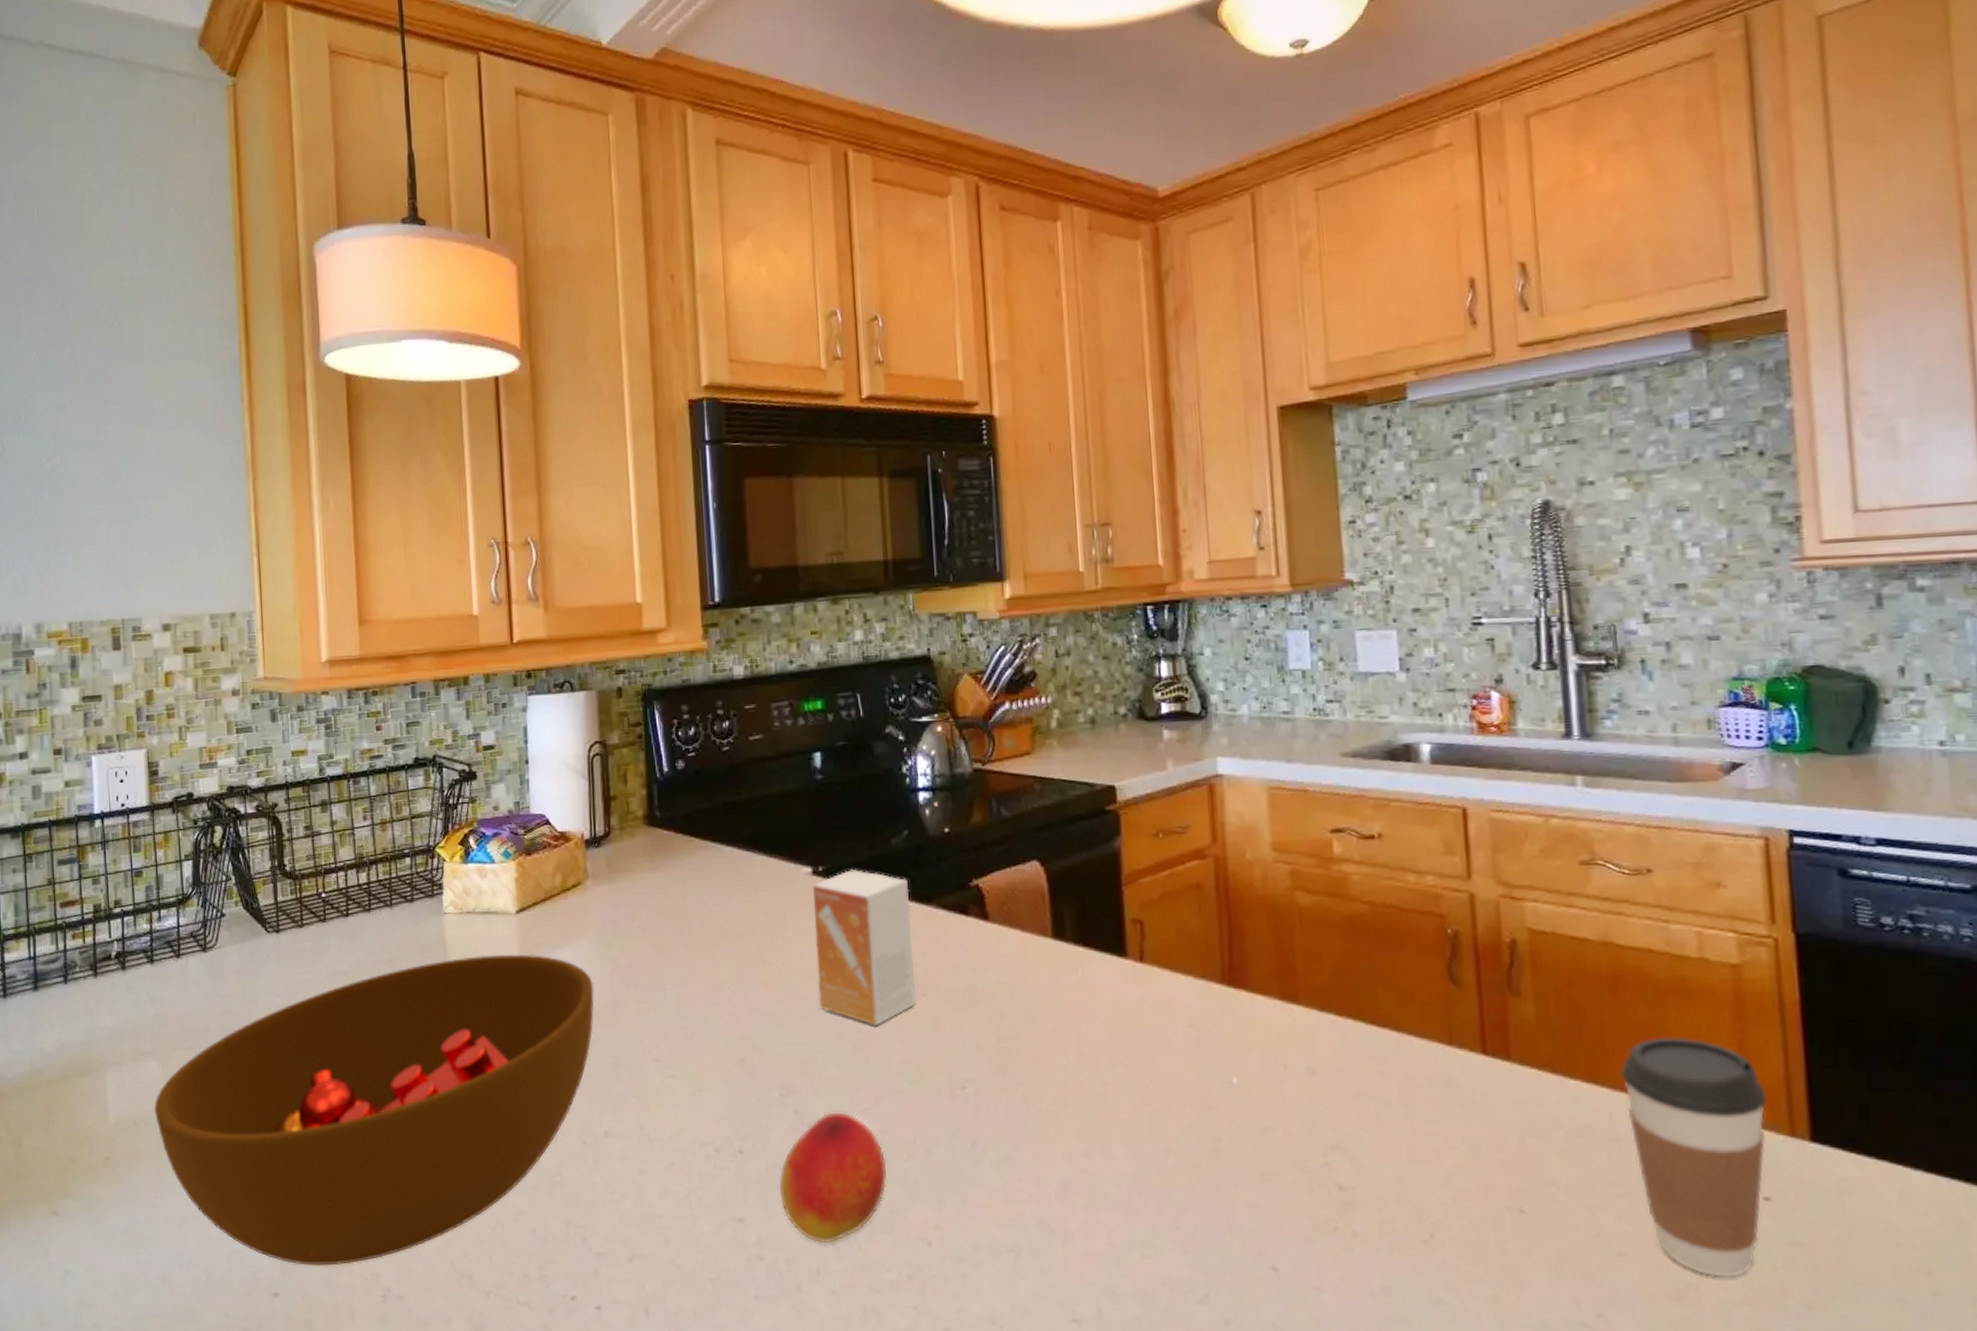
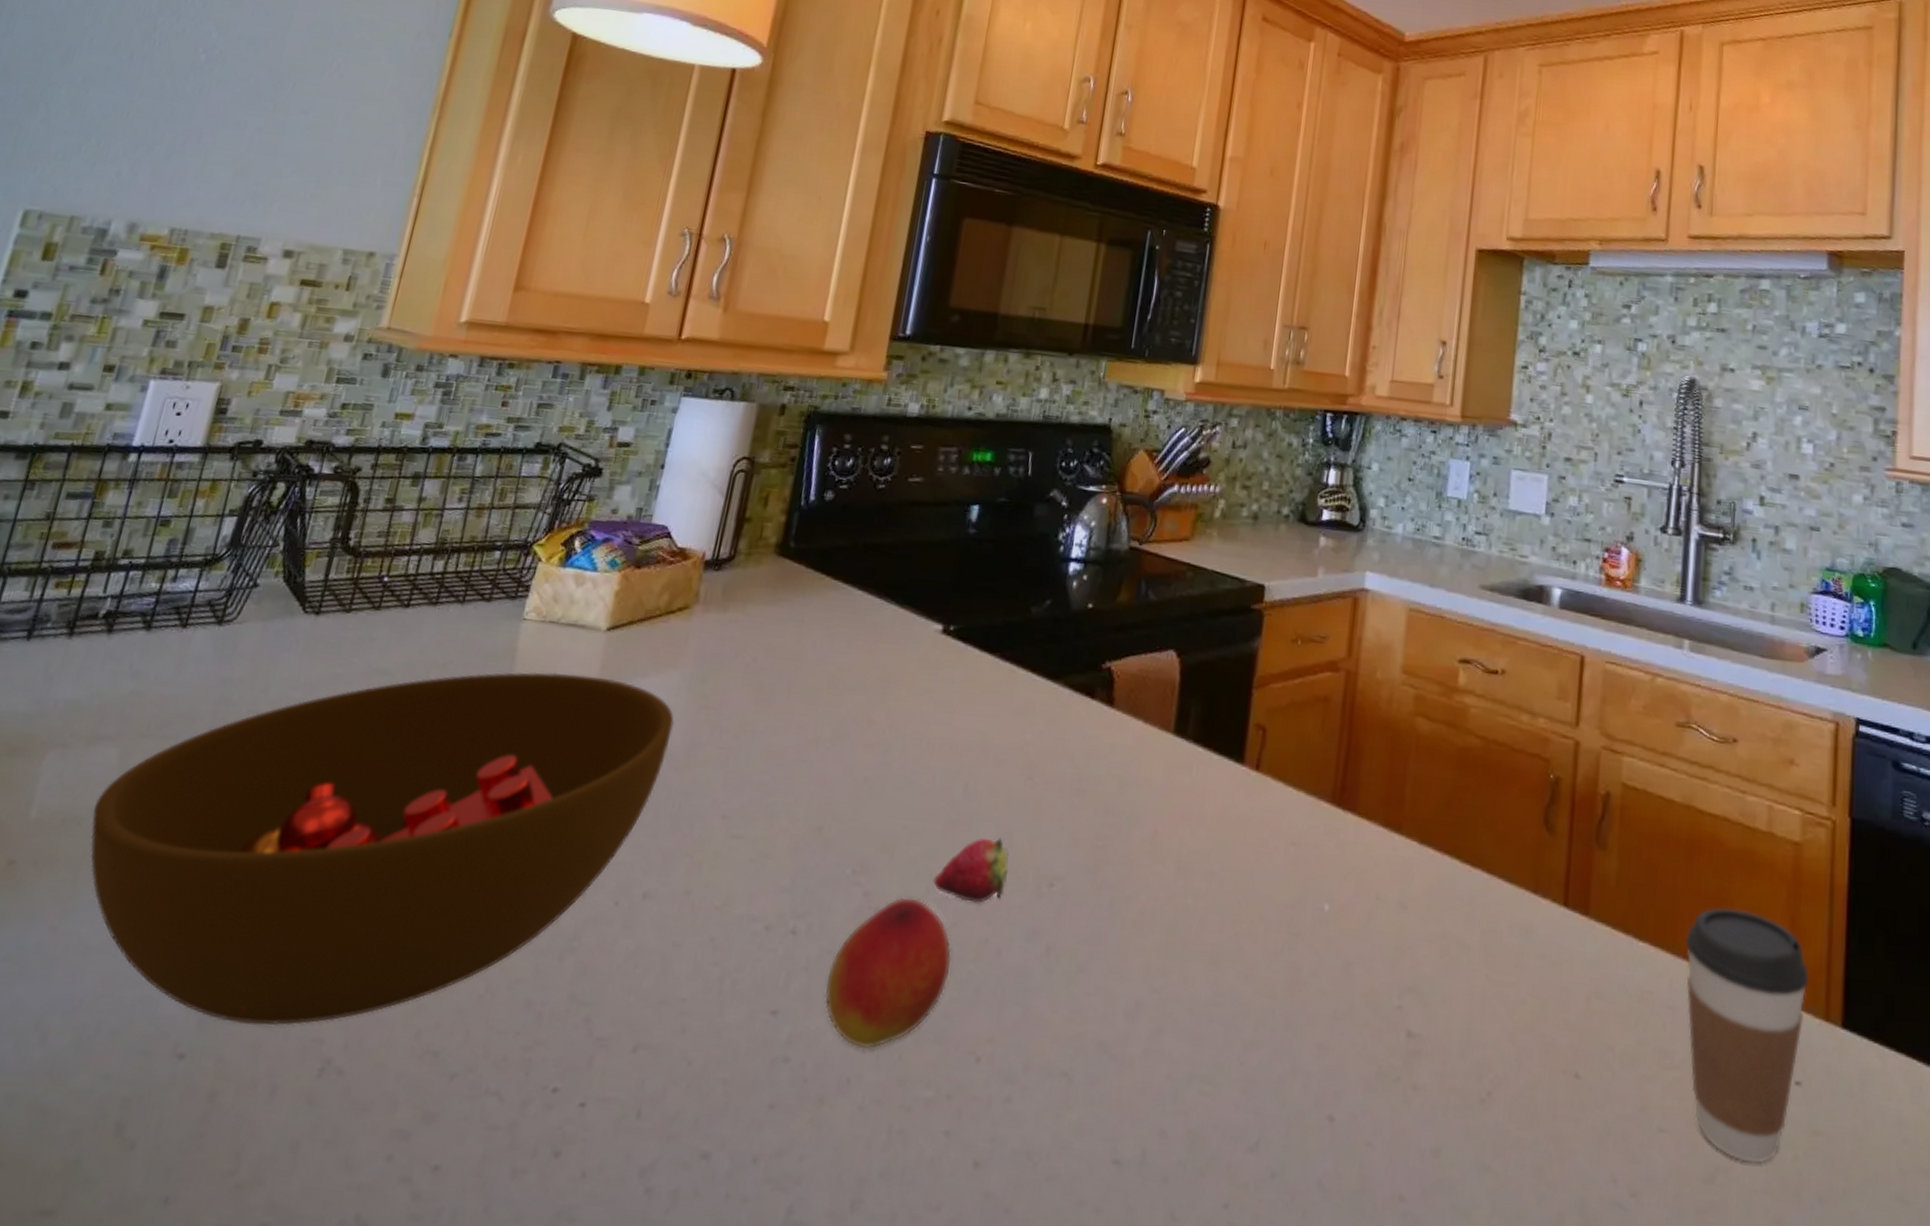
small box: present [813,868,916,1027] -> none [917,632,1040,807]
fruit: none [854,1051,922,1110] -> present [933,837,1009,903]

